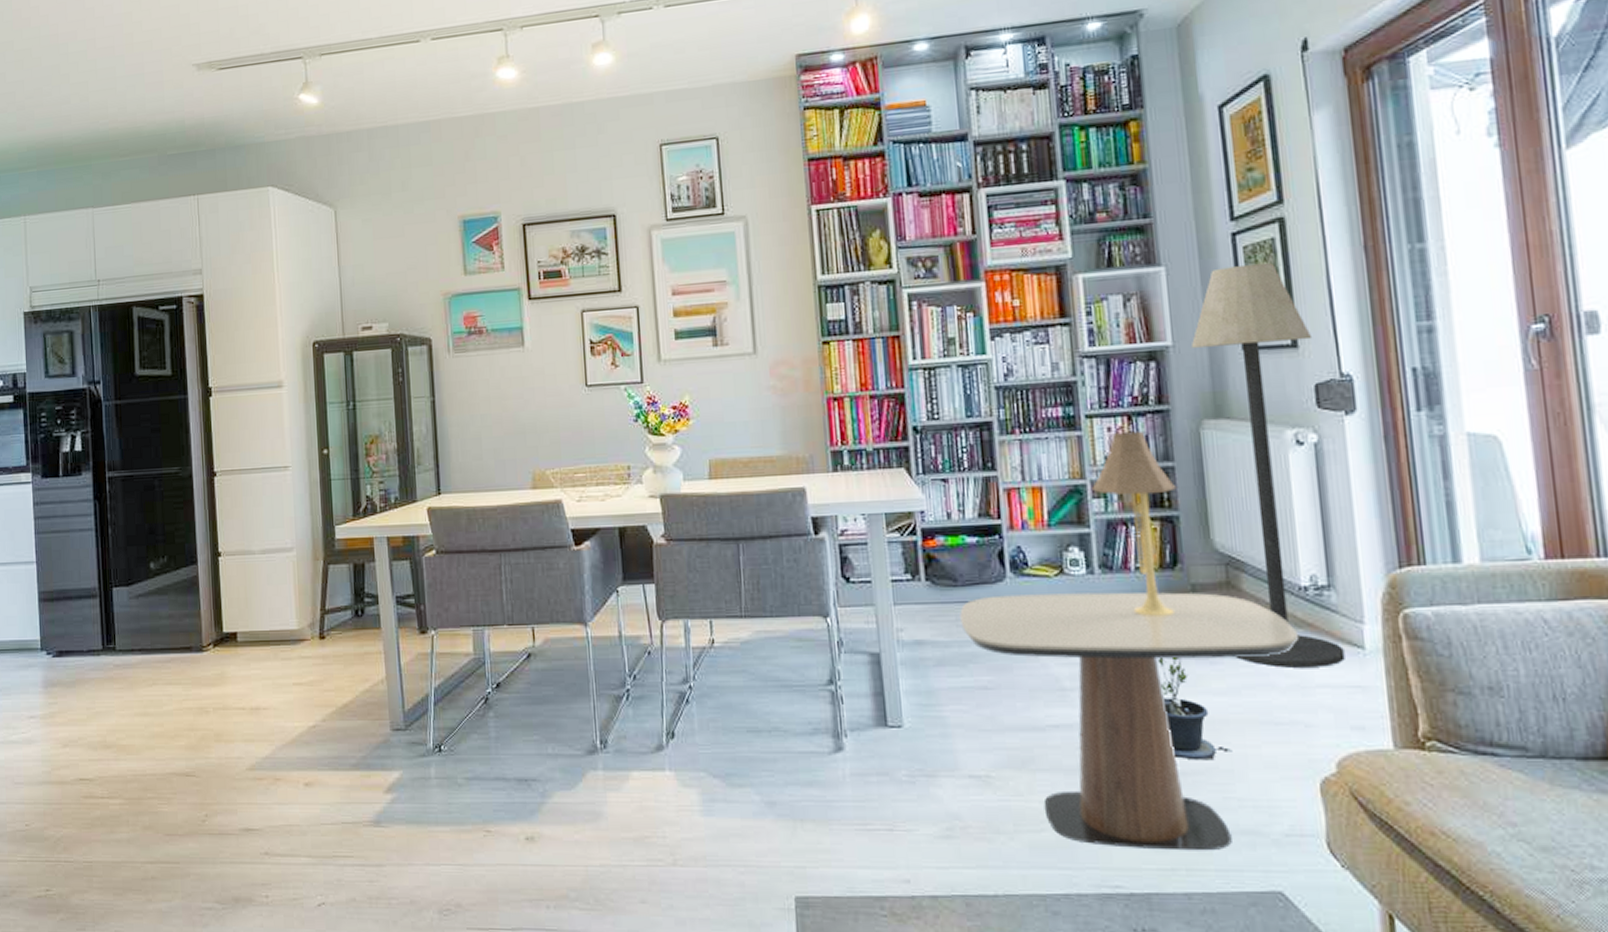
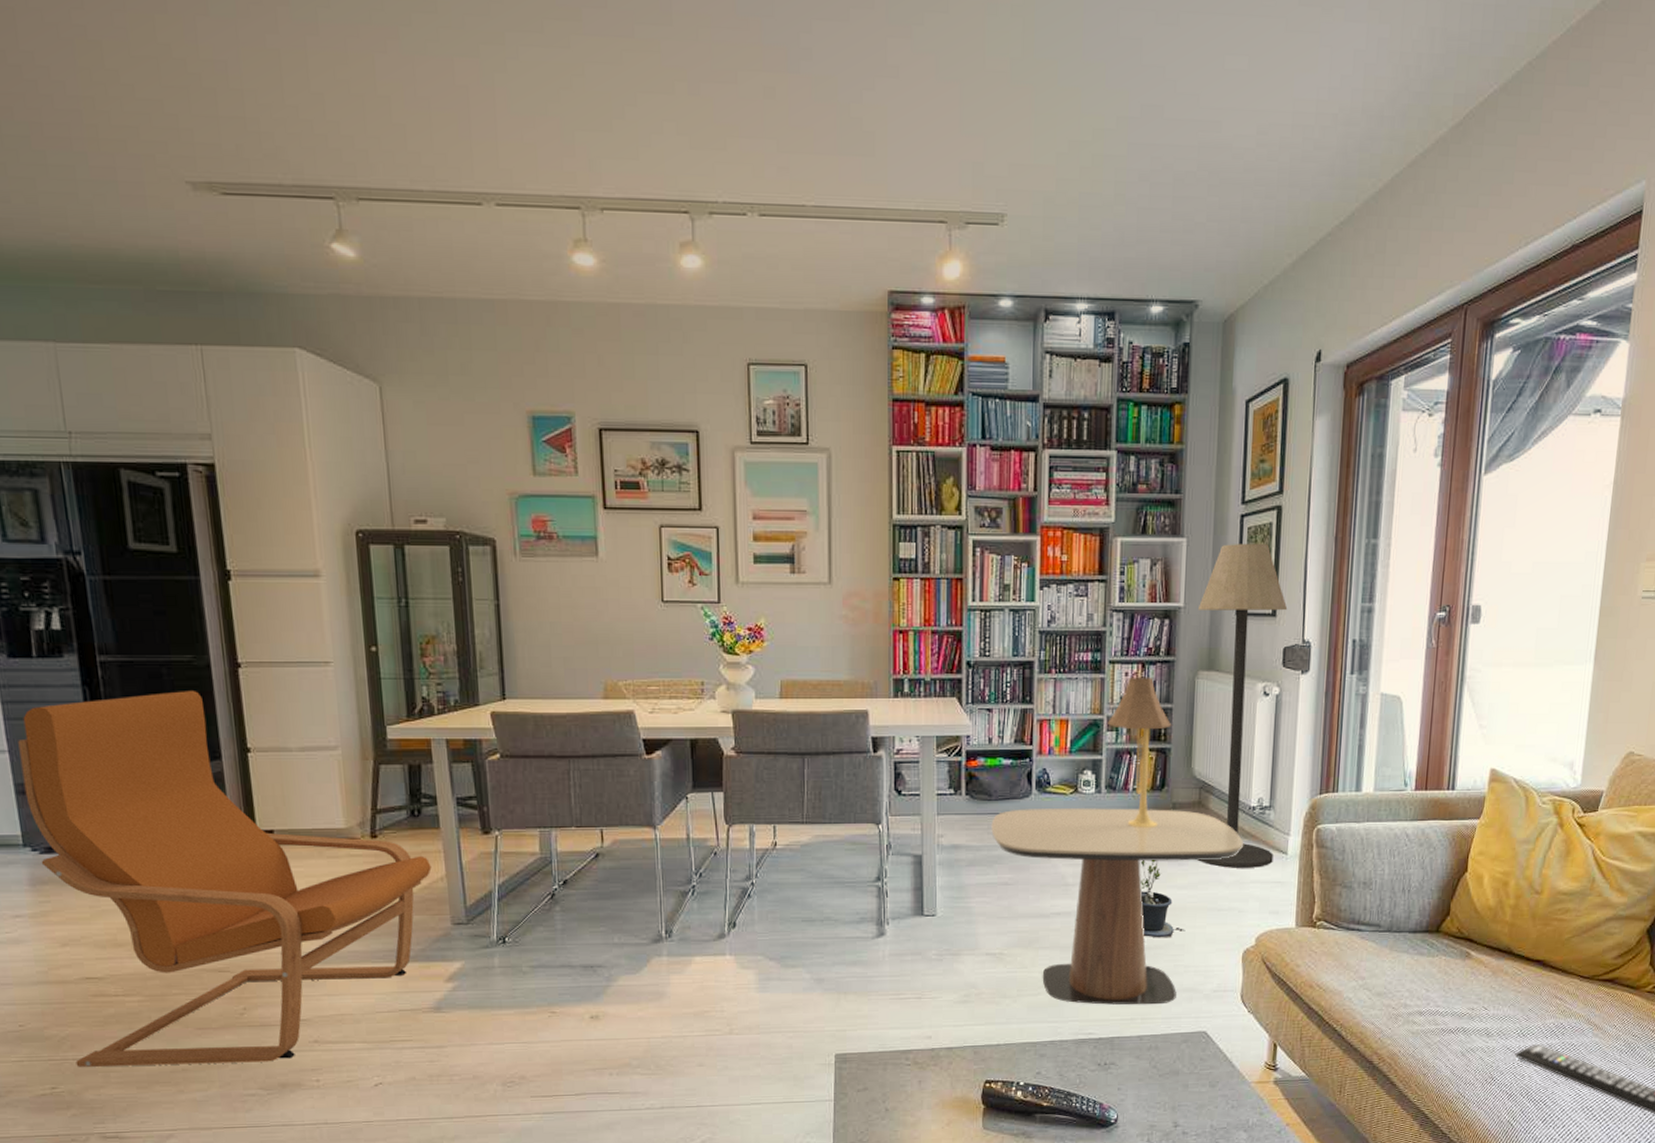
armchair: none [44,500,373,874] -> present [18,691,432,1067]

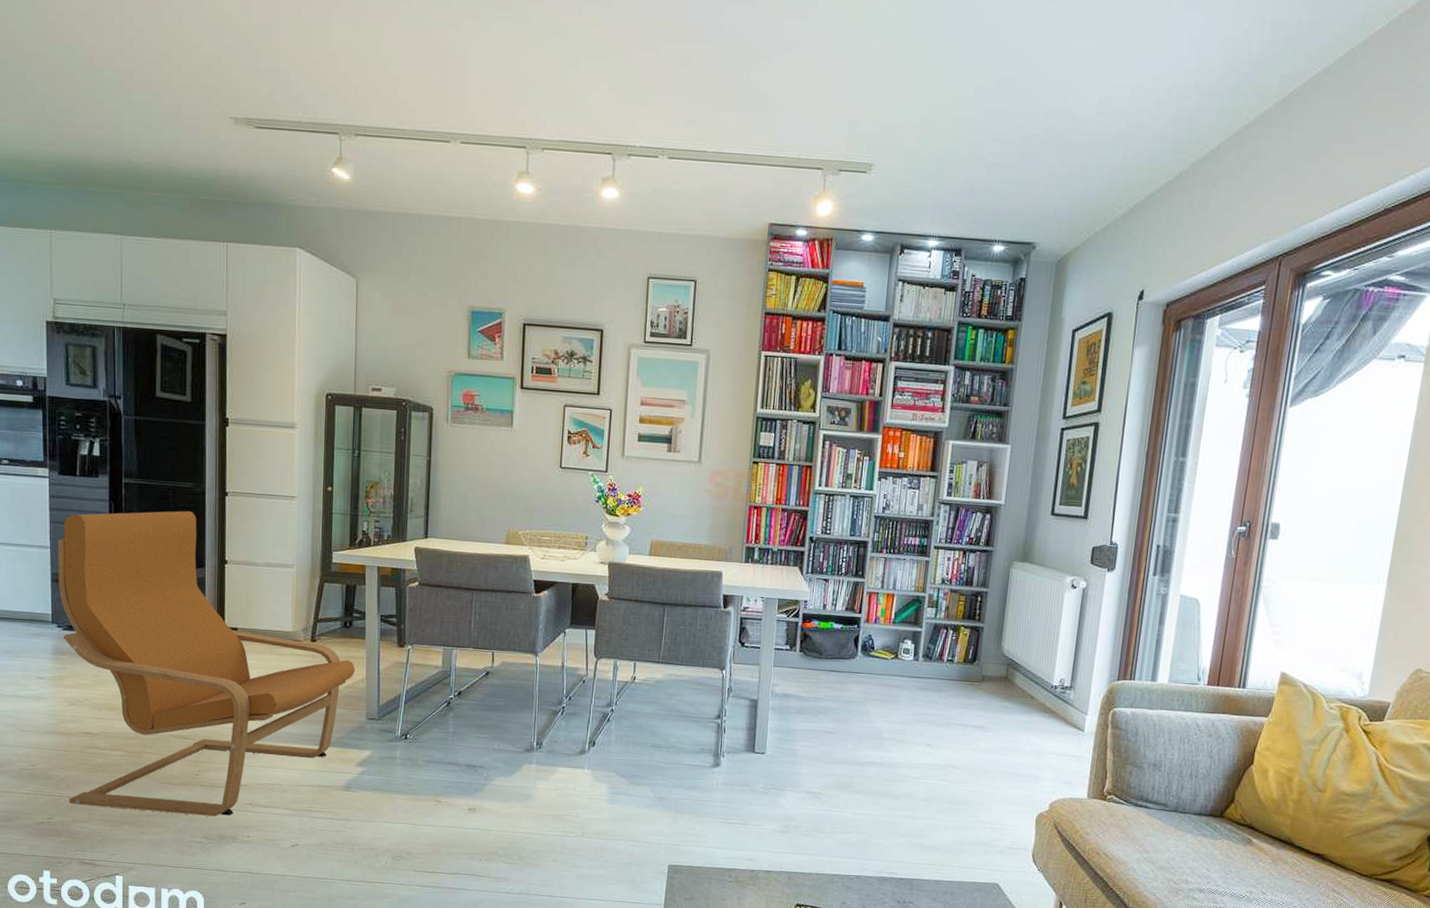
side table: present [991,808,1244,1005] -> none [819,668,1045,854]
table lamp: present [1108,675,1172,828] -> none [929,561,987,696]
potted plant: present [1140,860,1186,938] -> none [946,724,986,796]
floor lamp: present [1197,543,1288,868] -> none [1001,453,1099,741]

